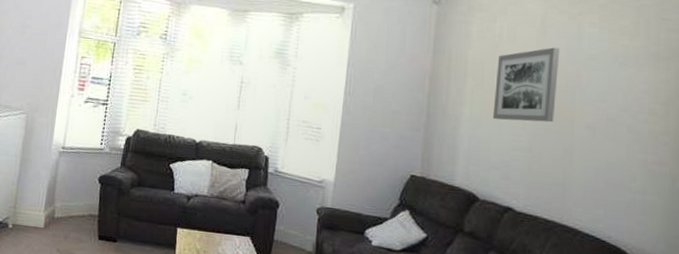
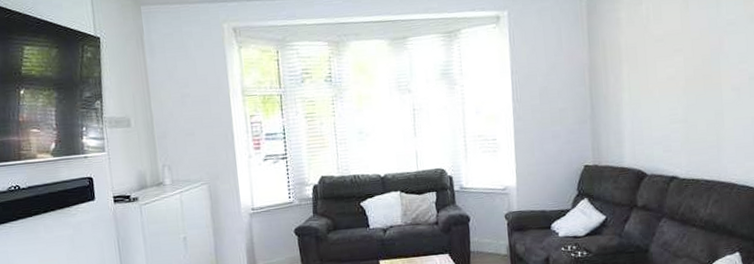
wall art: present [492,47,560,123] -> none [648,19,704,99]

